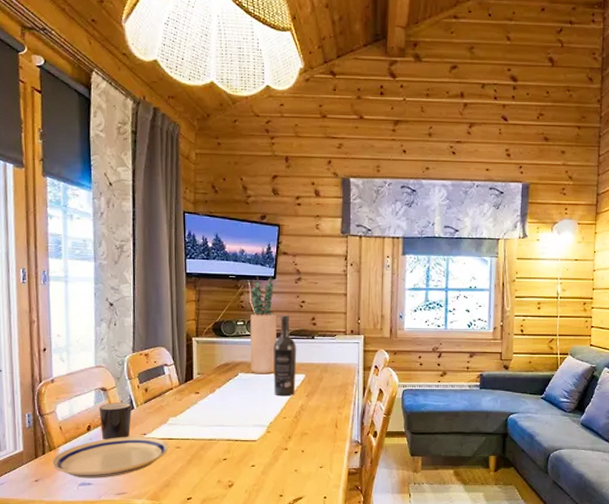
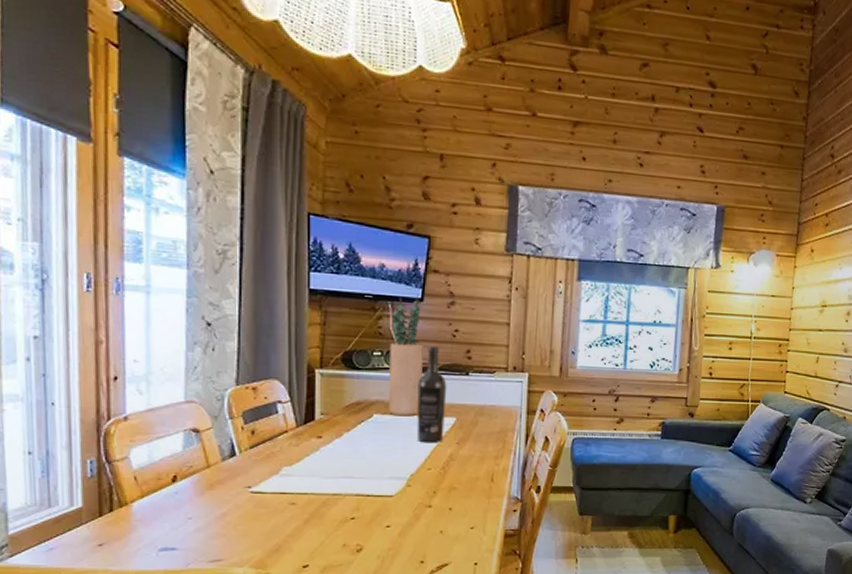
plate: present [52,436,169,478] -> none [123,489,282,542]
mug: present [99,403,132,440] -> none [188,447,234,494]

